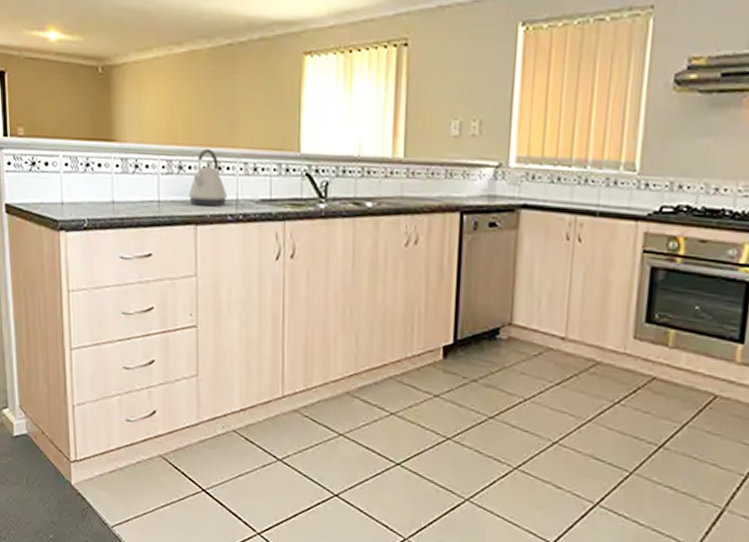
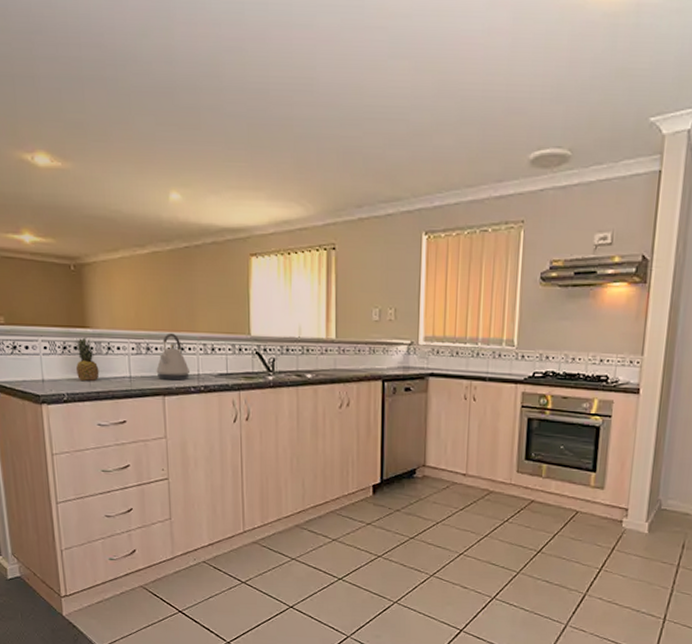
fruit: none [98,152,125,206] -> present [75,337,100,382]

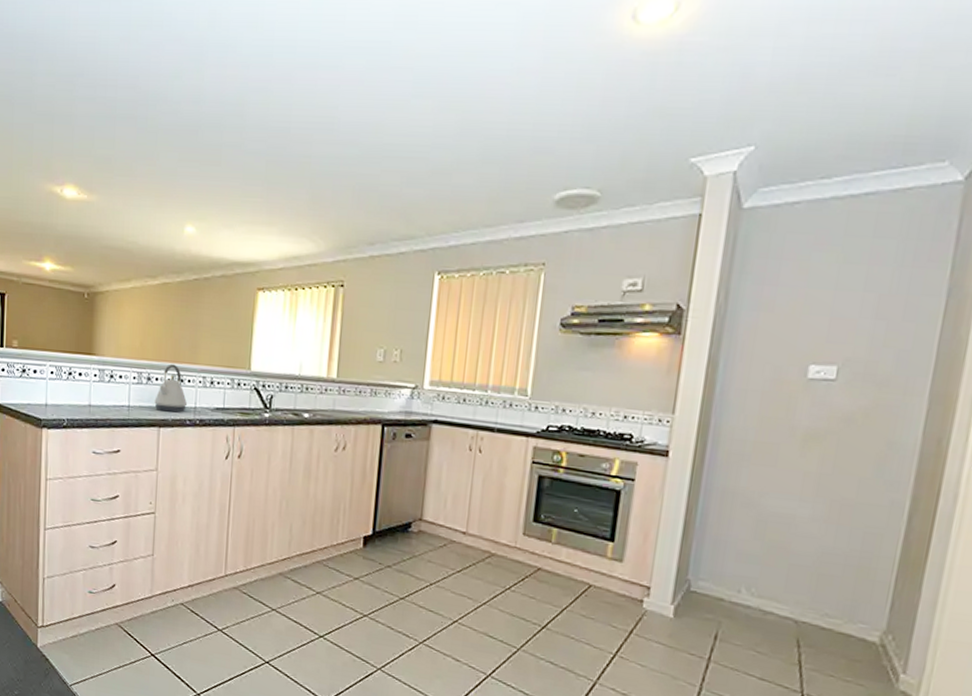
fruit: present [75,337,100,382] -> none [78,364,100,408]

